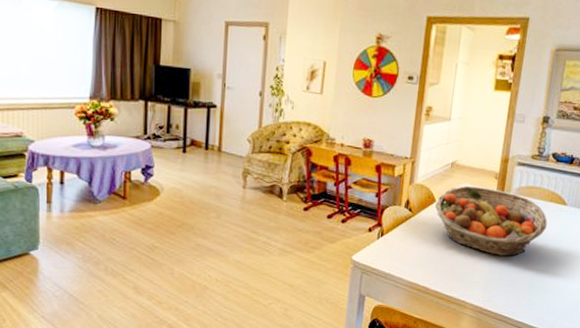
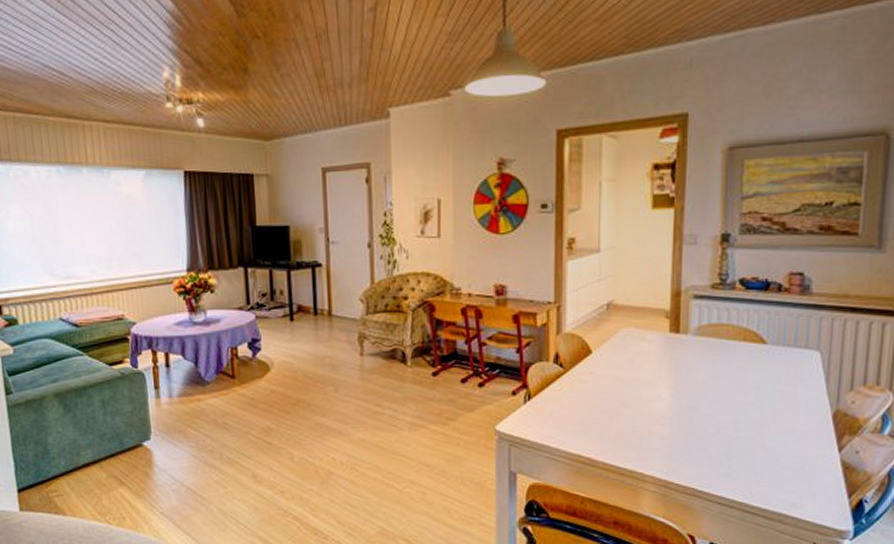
fruit basket: present [434,185,548,256] -> none [591,329,742,414]

